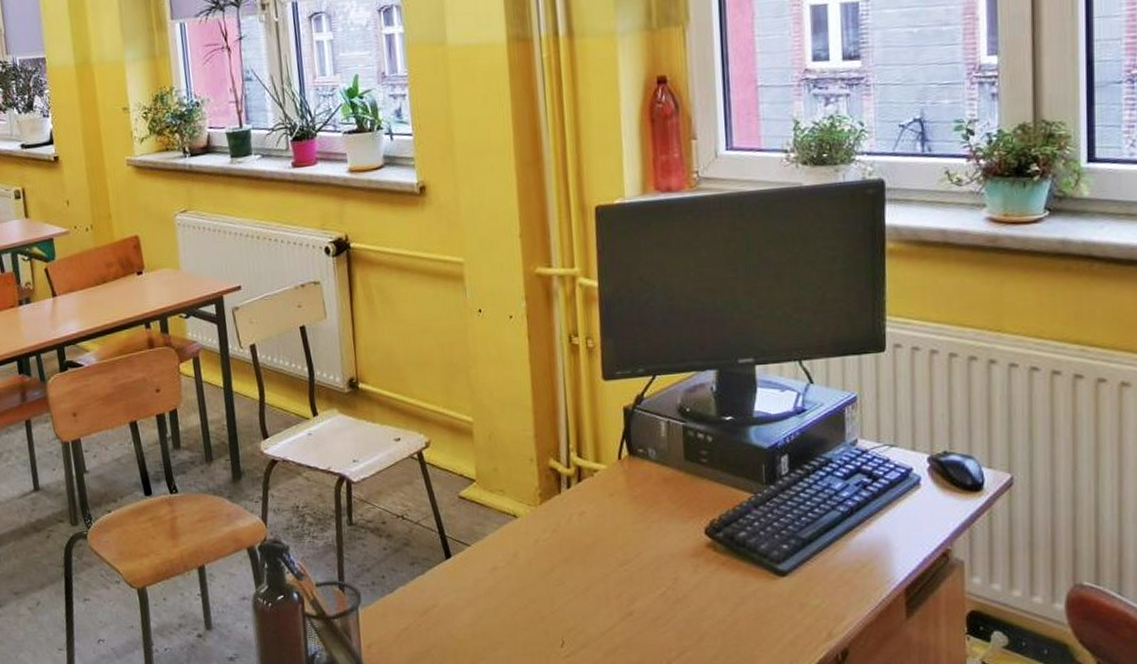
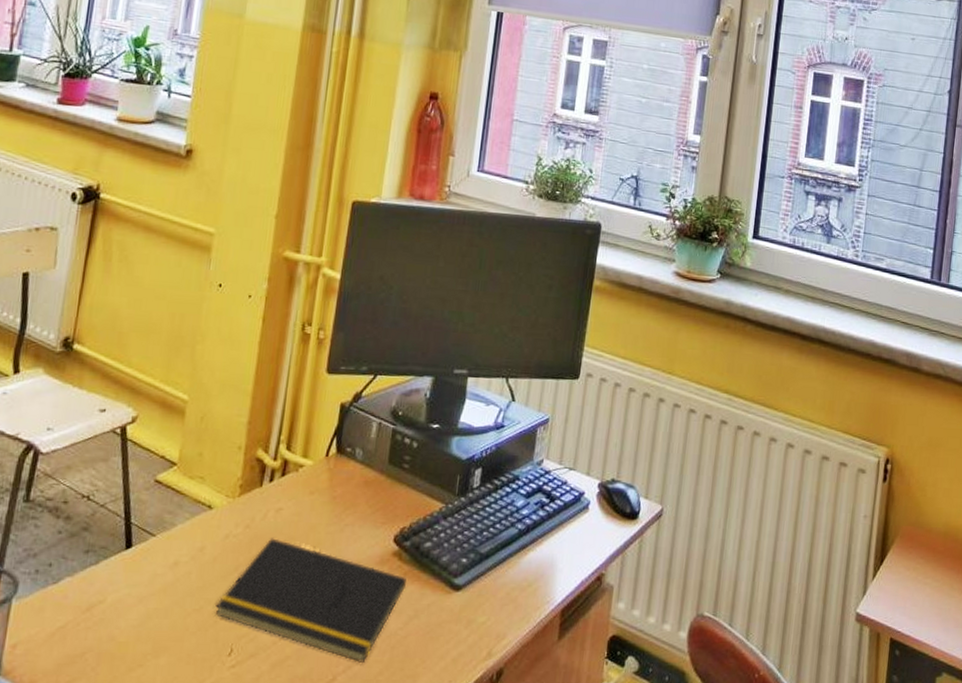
notepad: none [539,539,727,650] -> present [215,538,407,664]

